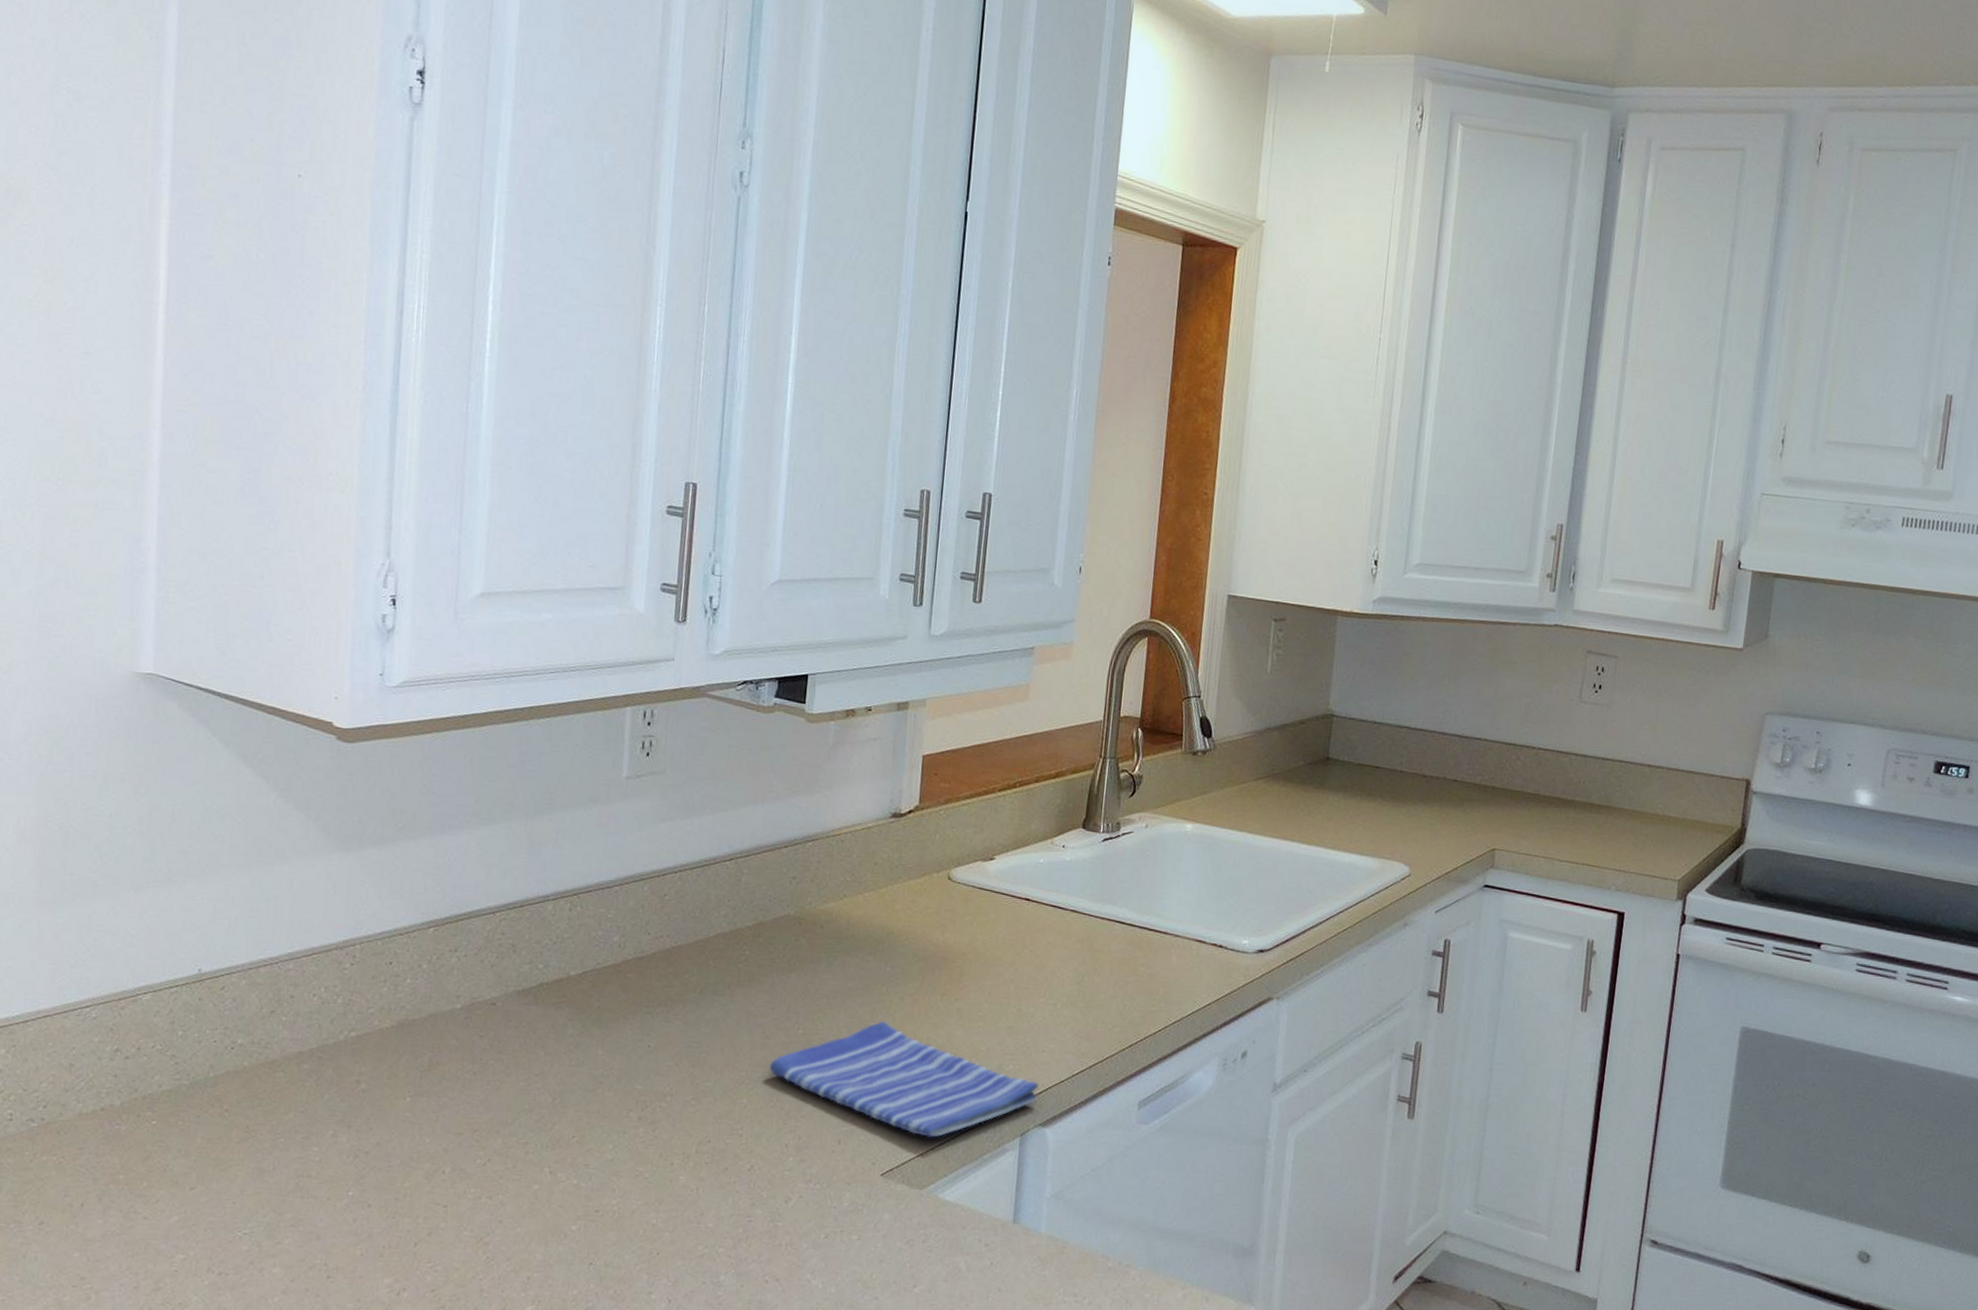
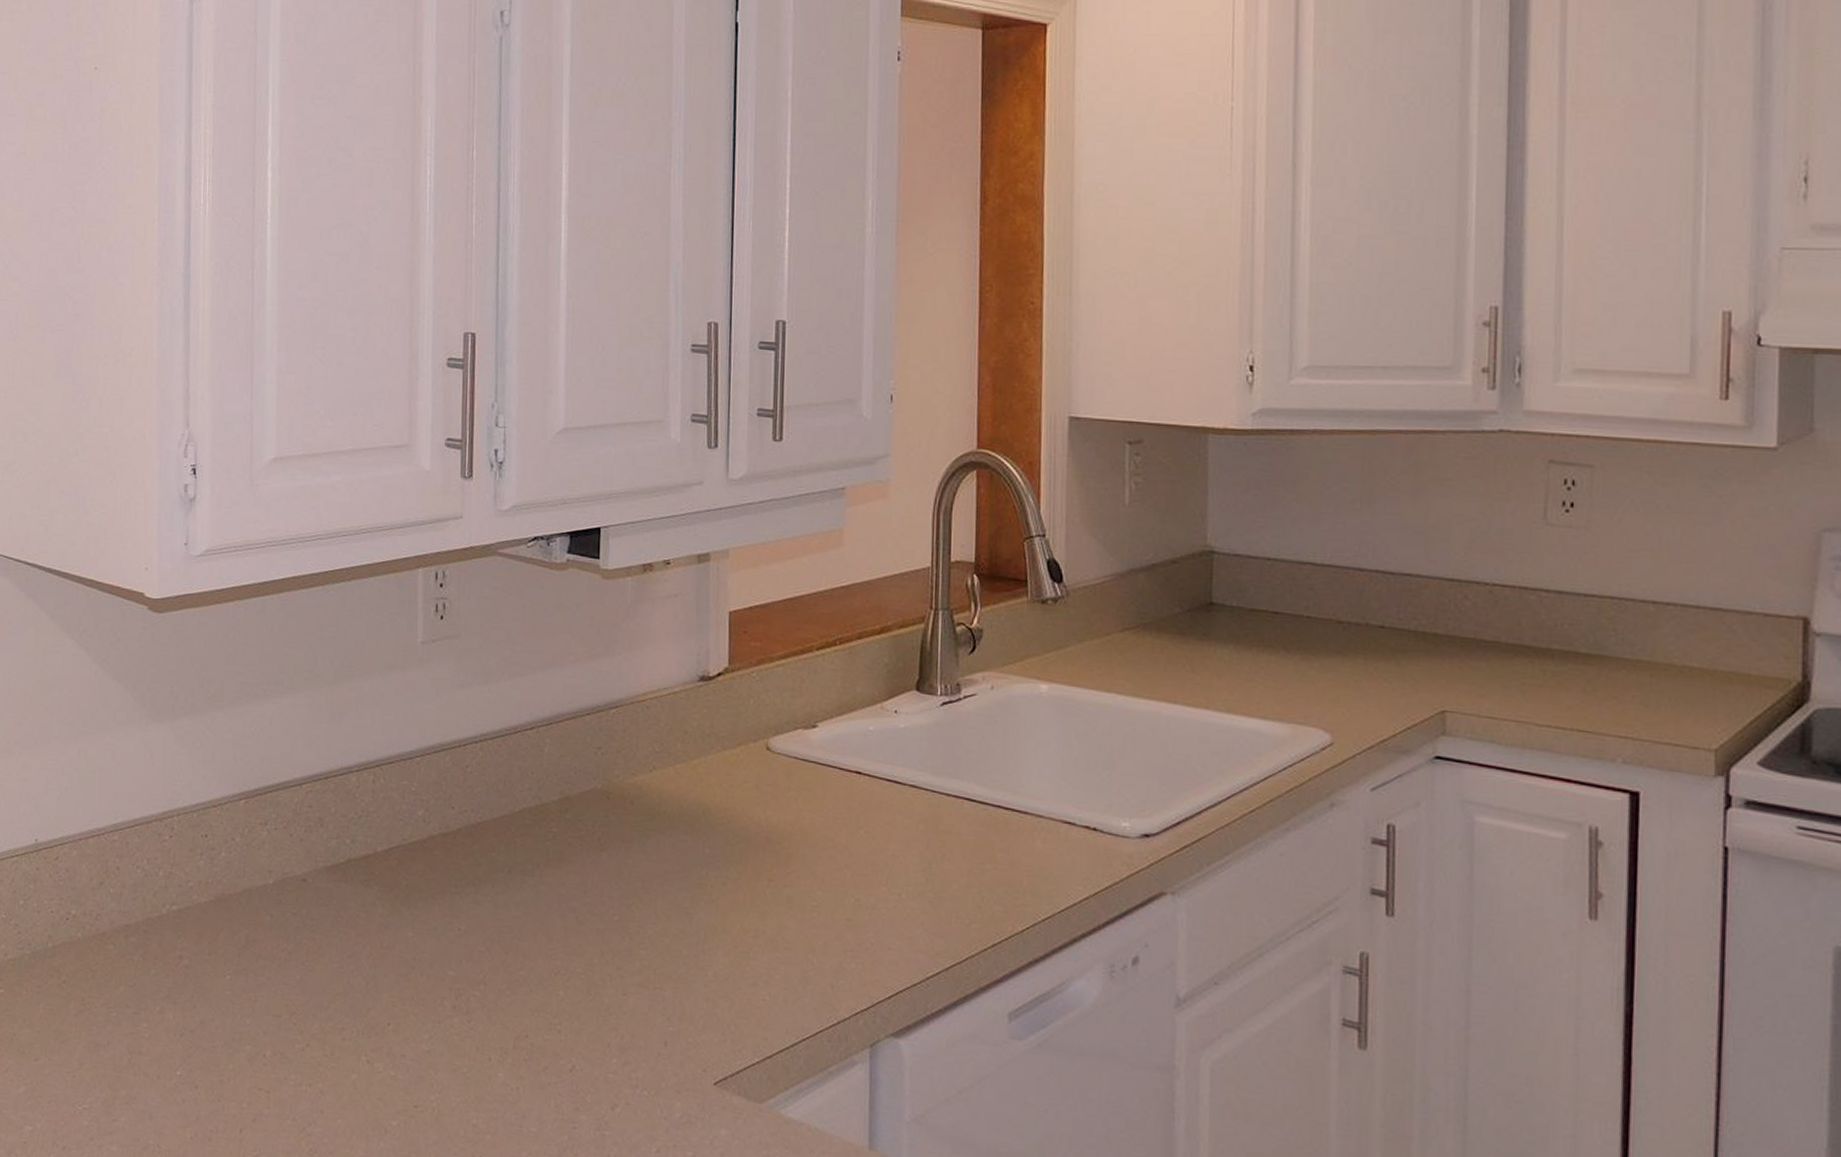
dish towel: present [769,1021,1038,1138] -> none [585,909,887,1044]

